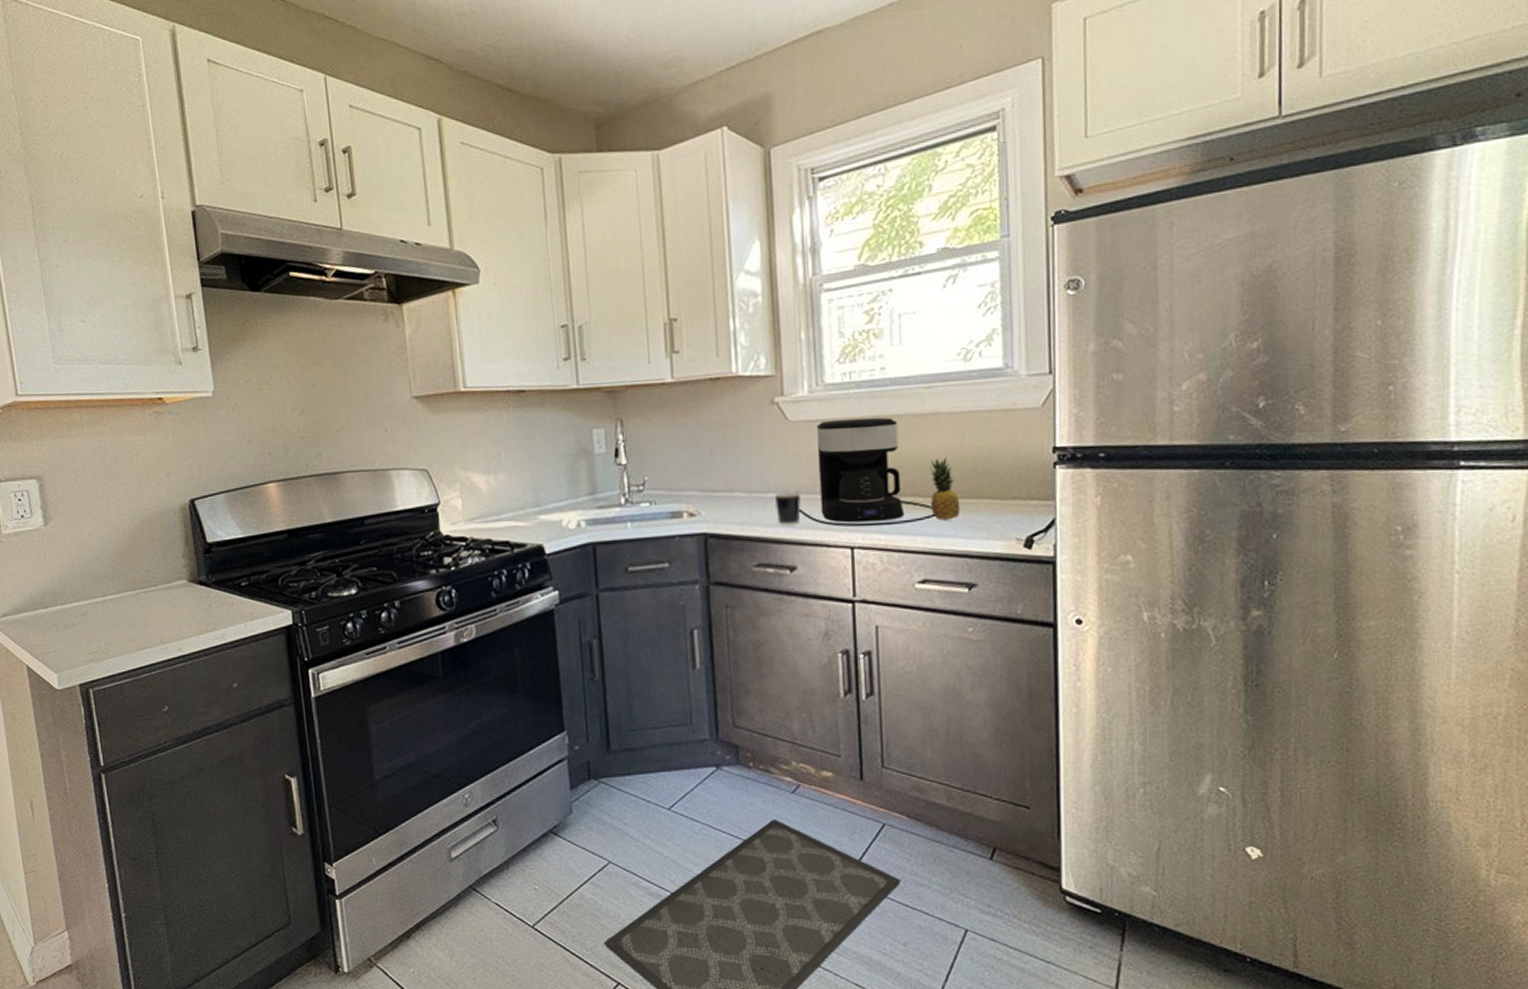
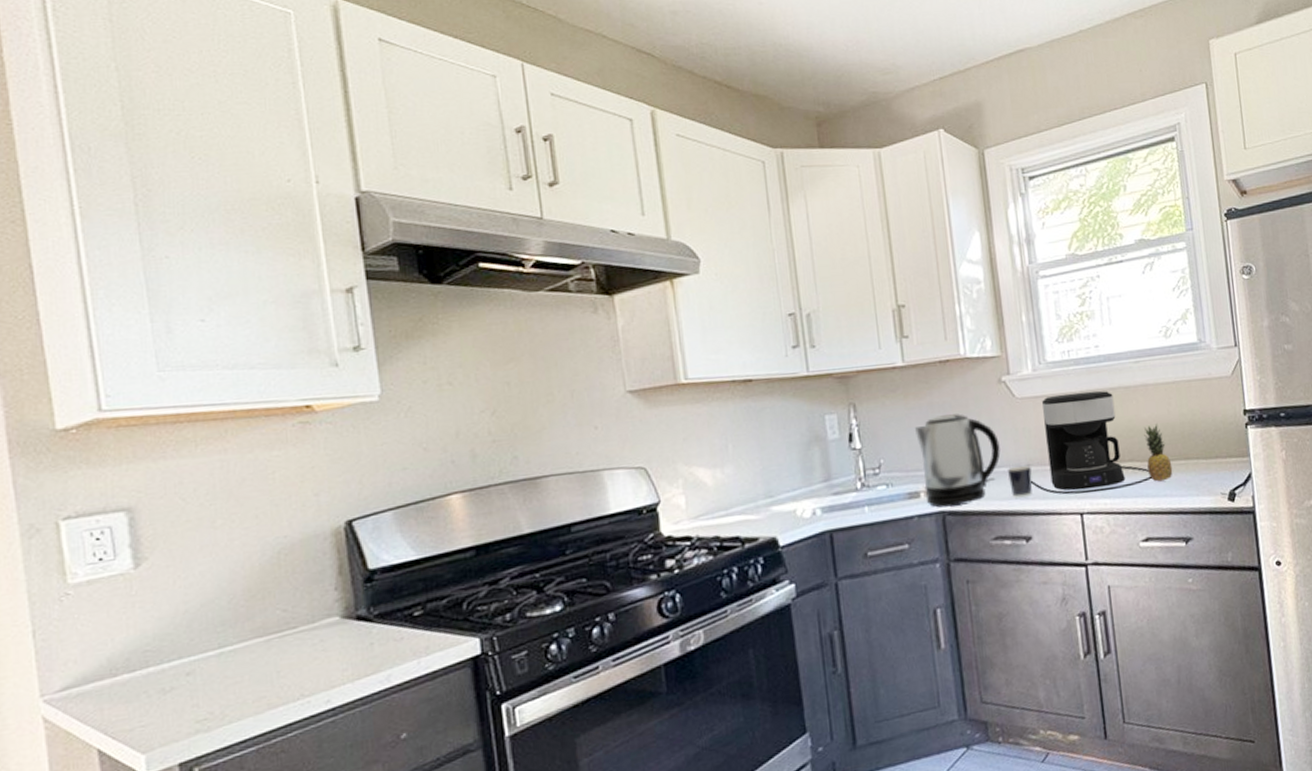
kettle: none [681,434,768,529] -> present [915,414,1001,507]

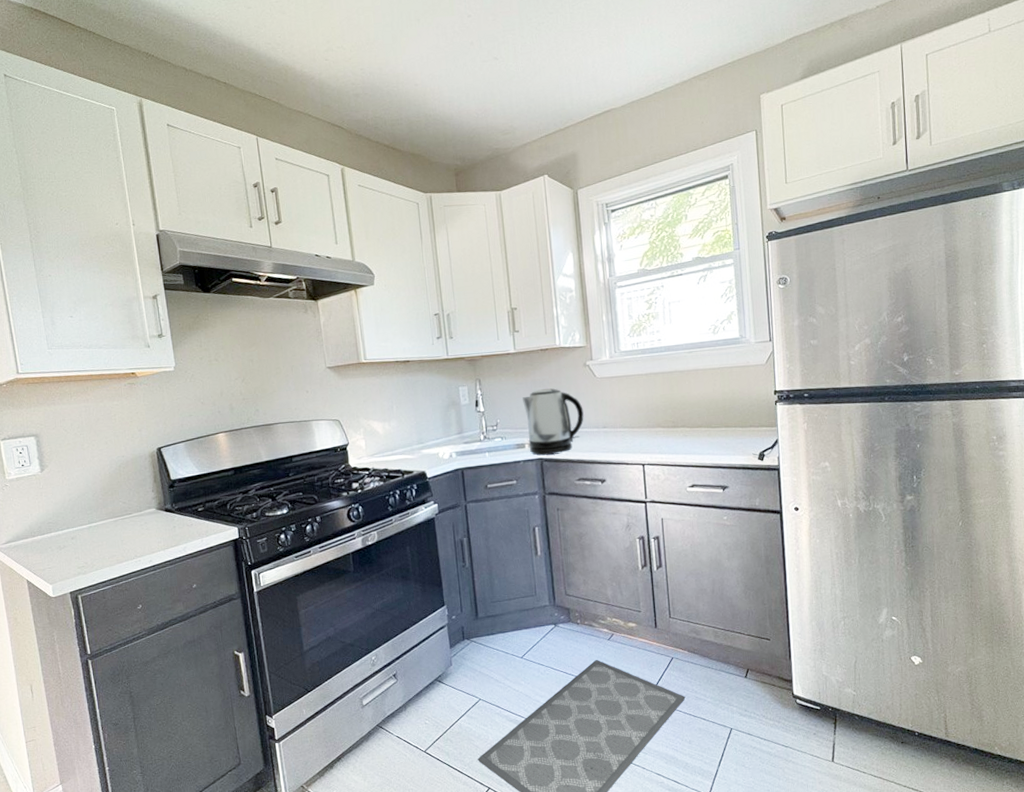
mug: present [1007,465,1033,498] -> none [588,427,607,451]
coffee maker: present [1031,390,1152,495] -> none [606,373,699,450]
fruit: present [1144,424,1173,482] -> none [694,399,715,444]

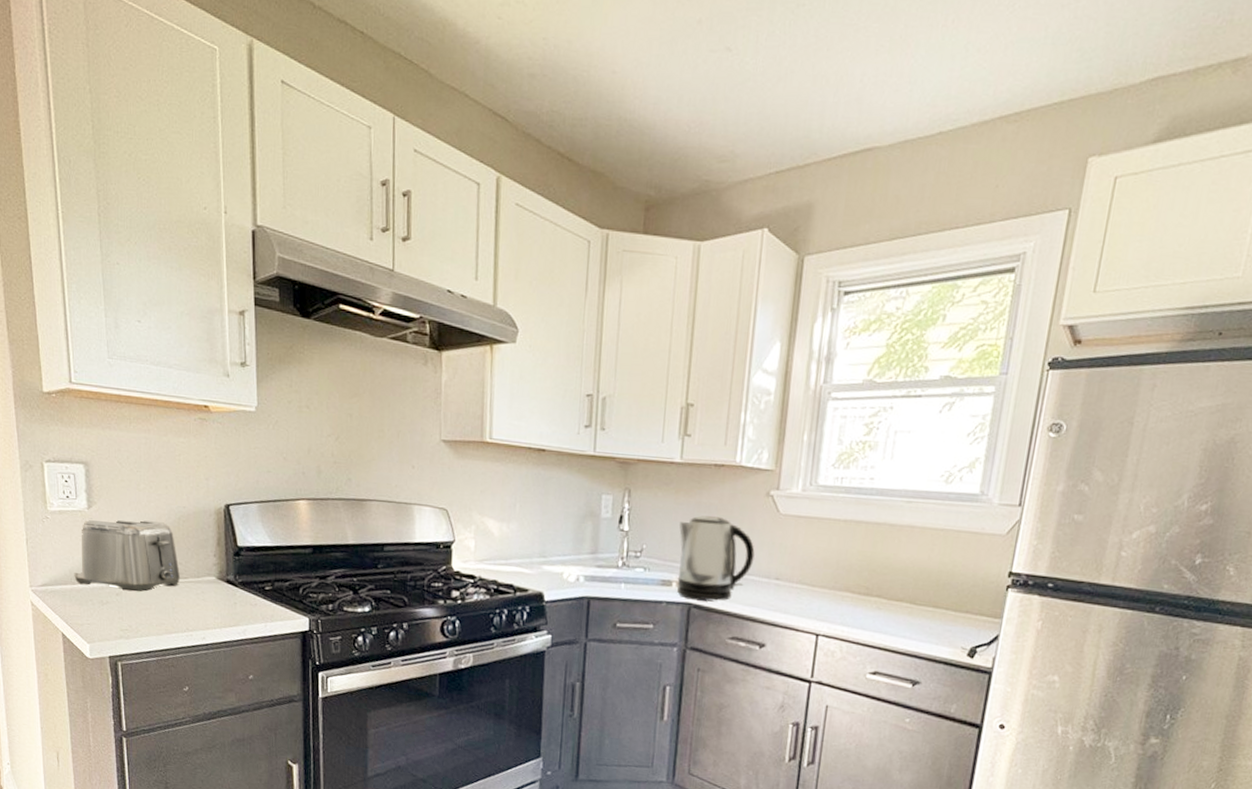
toaster: none [33,472,126,536] -> present [74,518,181,592]

